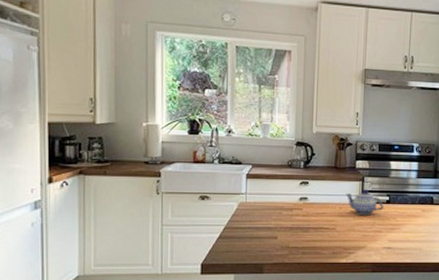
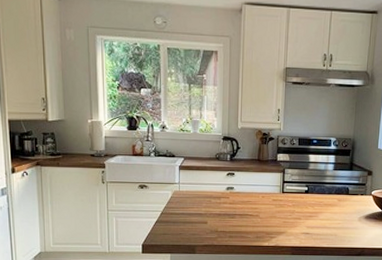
teapot: present [345,189,384,216] -> none [268,180,303,204]

